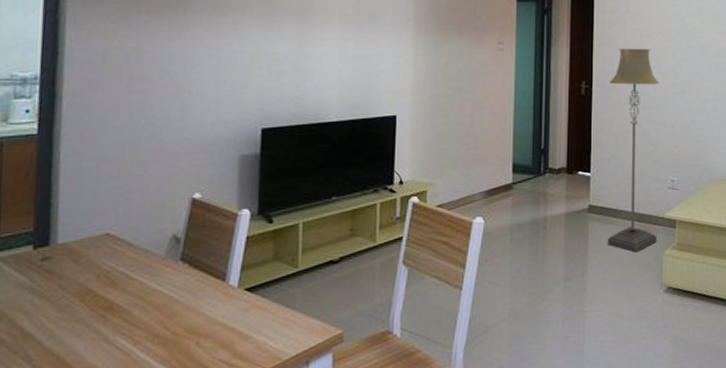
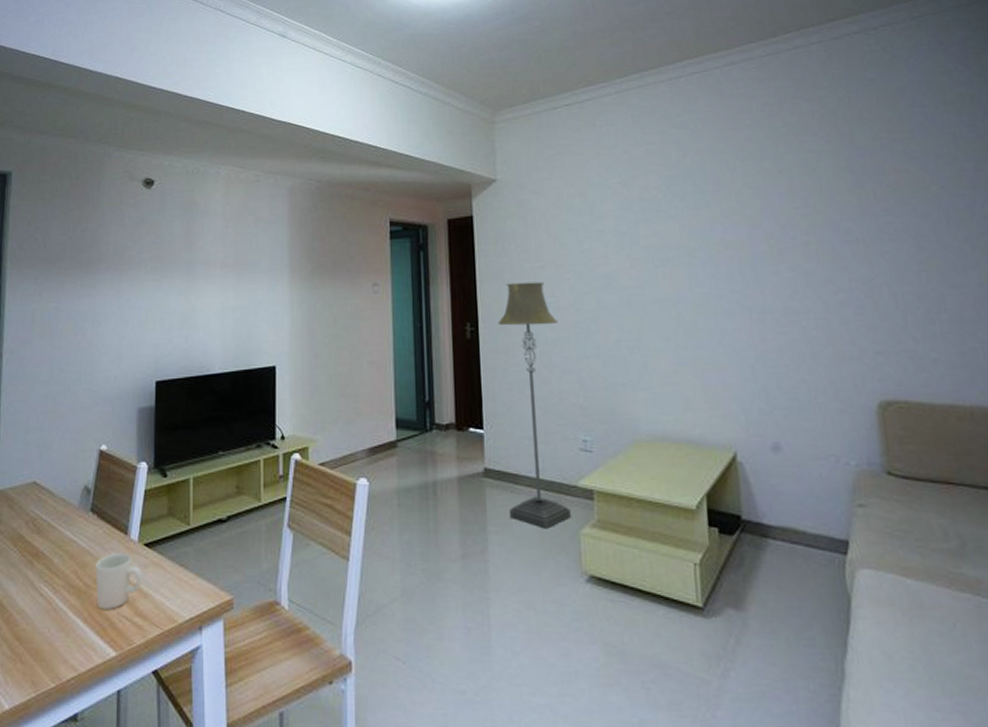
mug: none [186,299,244,356] -> present [95,553,144,609]

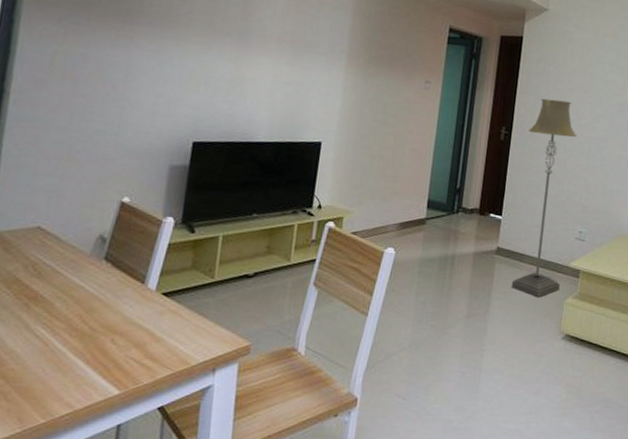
mug: present [95,553,144,609] -> none [102,300,158,352]

